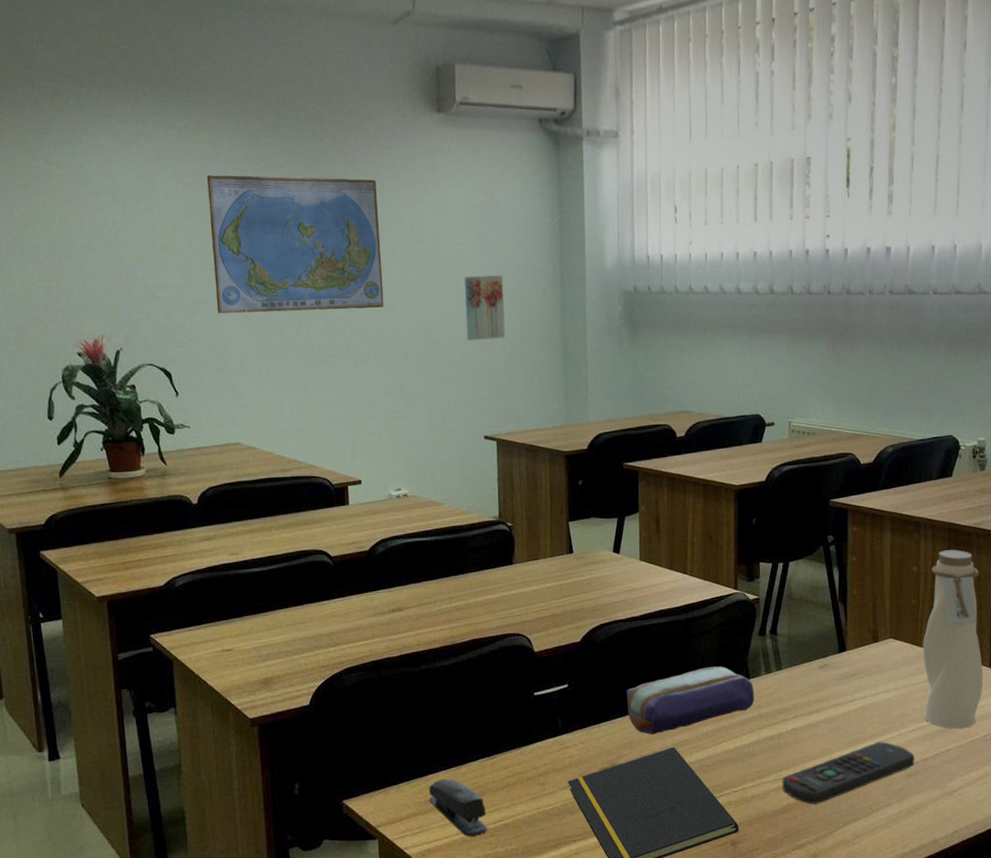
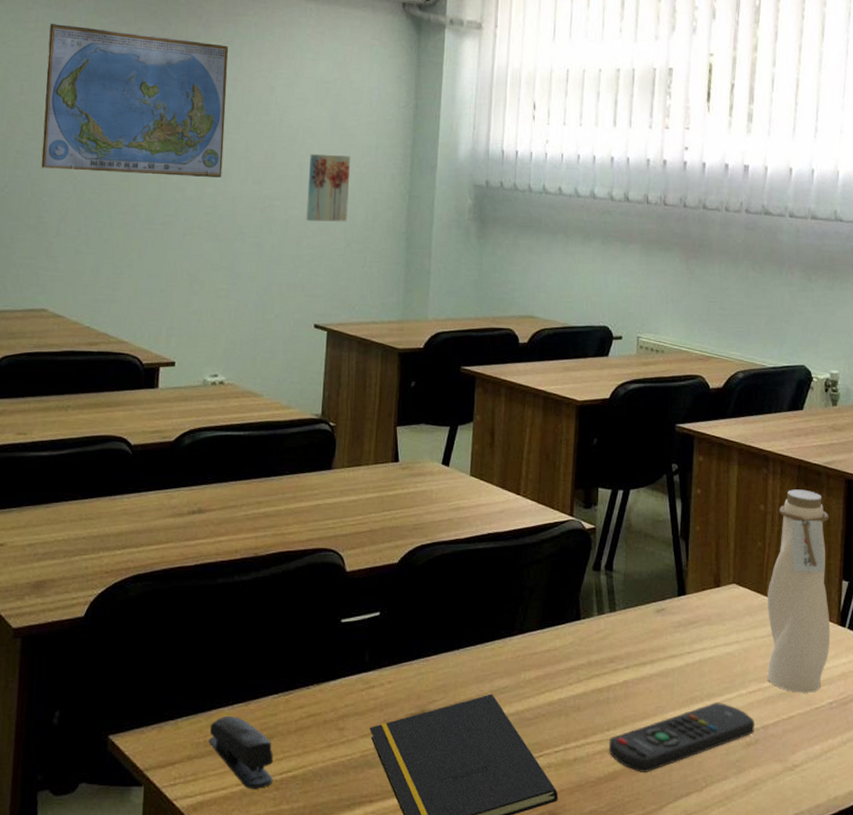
pencil case: present [626,666,755,735] -> none [443,603,585,678]

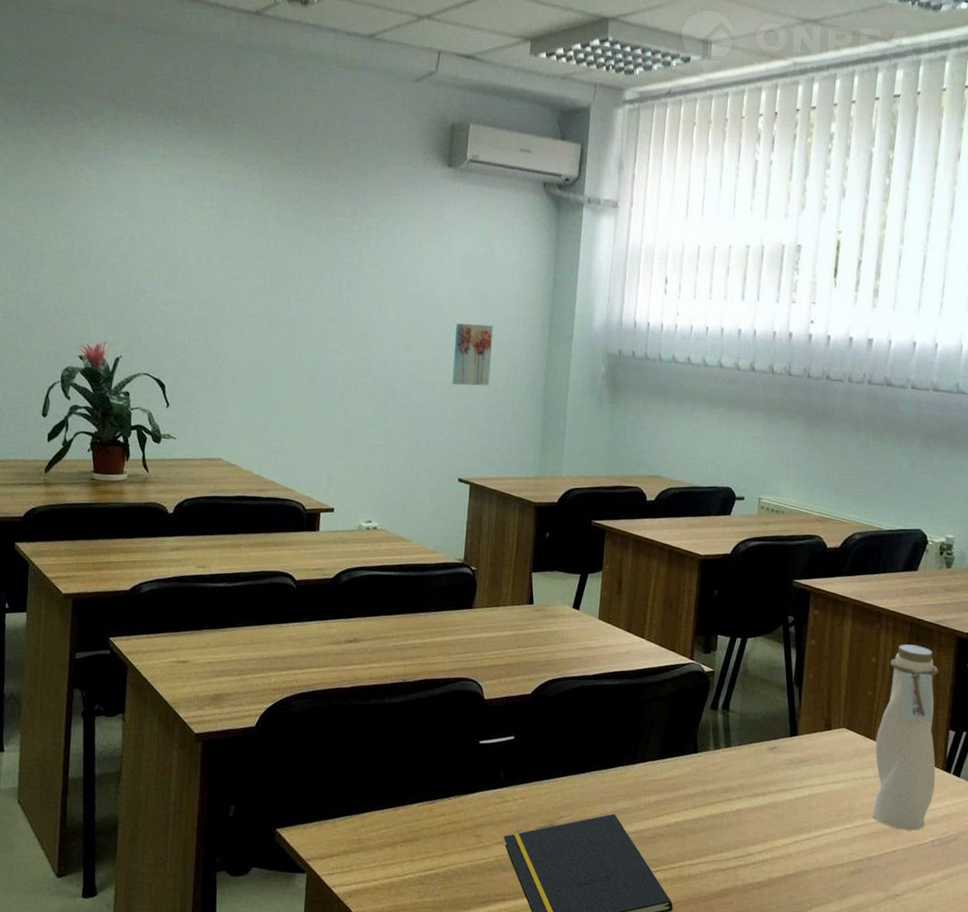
world map: present [41,23,229,178] -> none [216,202,383,344]
stapler: present [208,716,273,789] -> none [362,819,418,882]
remote control: present [608,703,755,772] -> none [720,834,859,892]

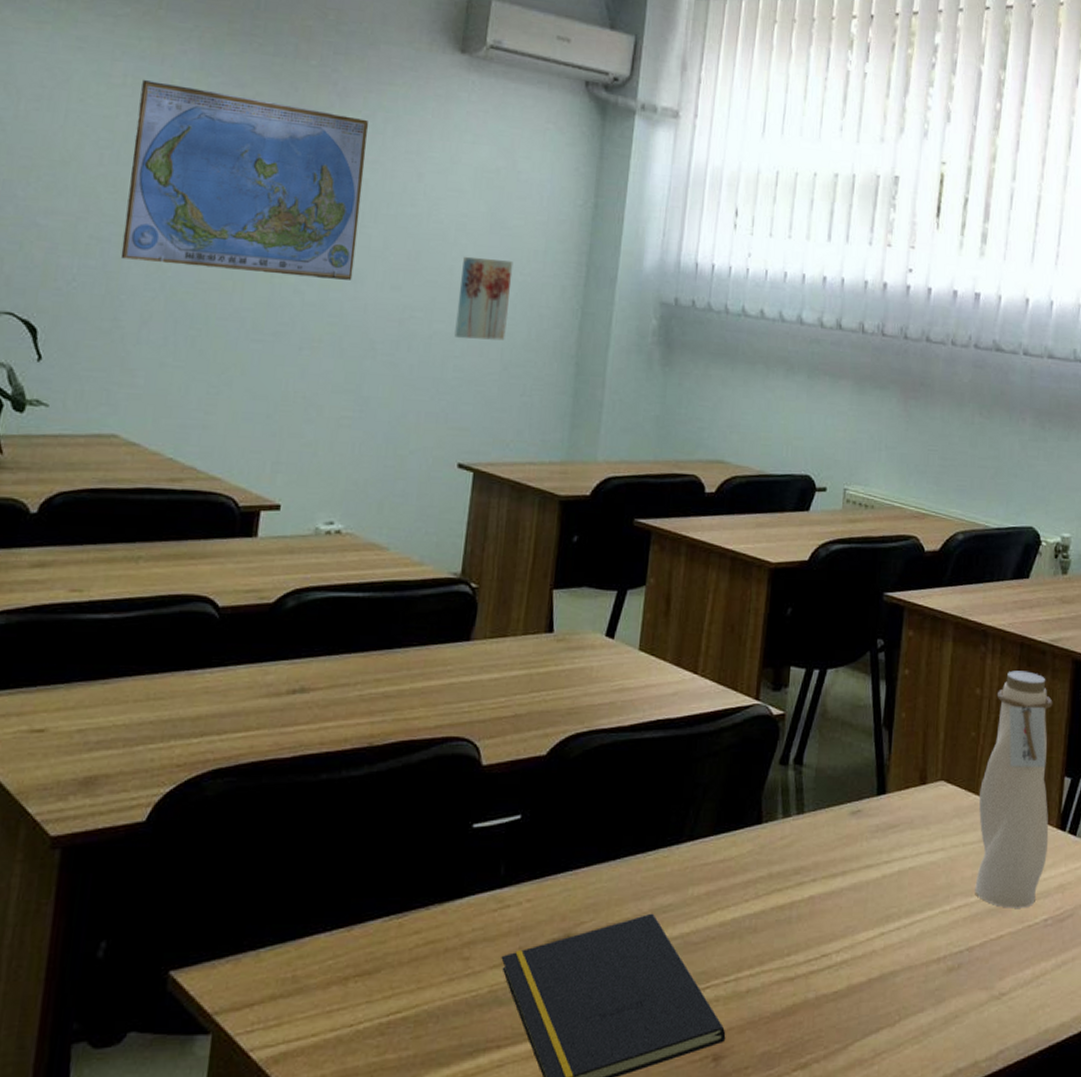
world map: none [216,202,383,344] -> present [120,79,369,280]

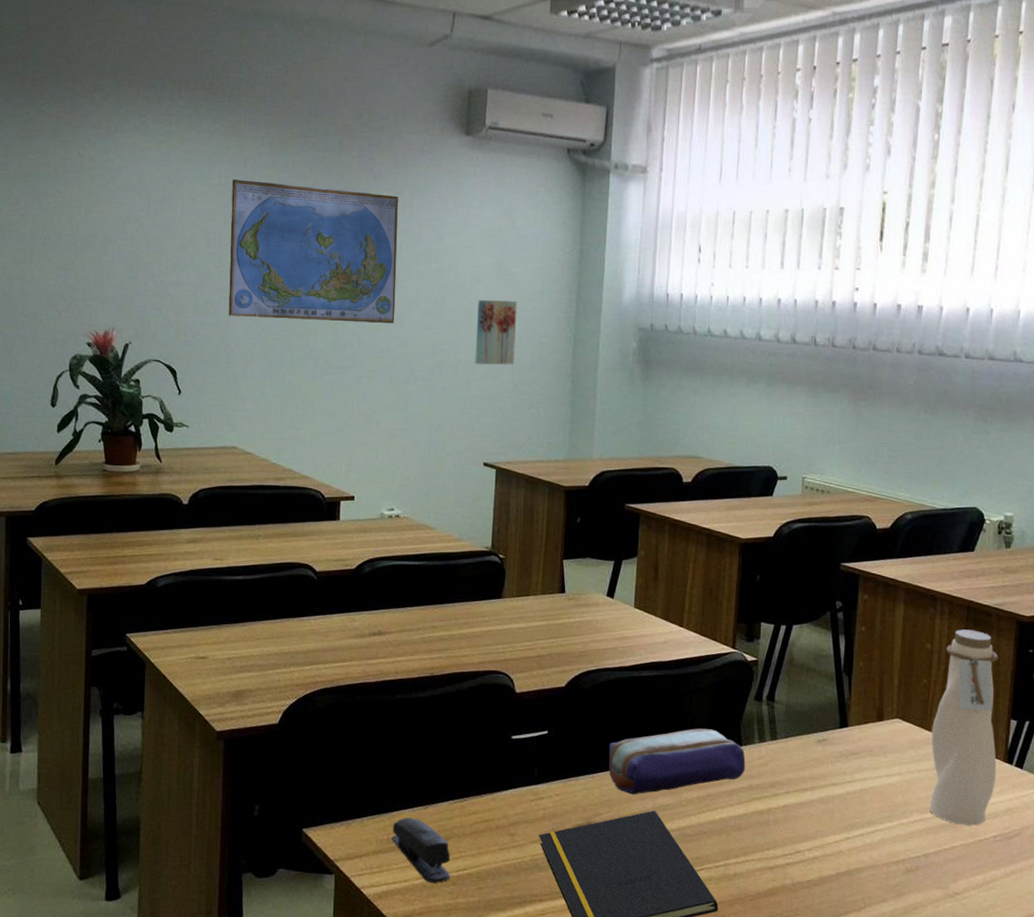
stapler: none [298,945,379,1034] -> present [391,817,451,883]
pencil case: none [596,803,766,895] -> present [608,728,746,795]

